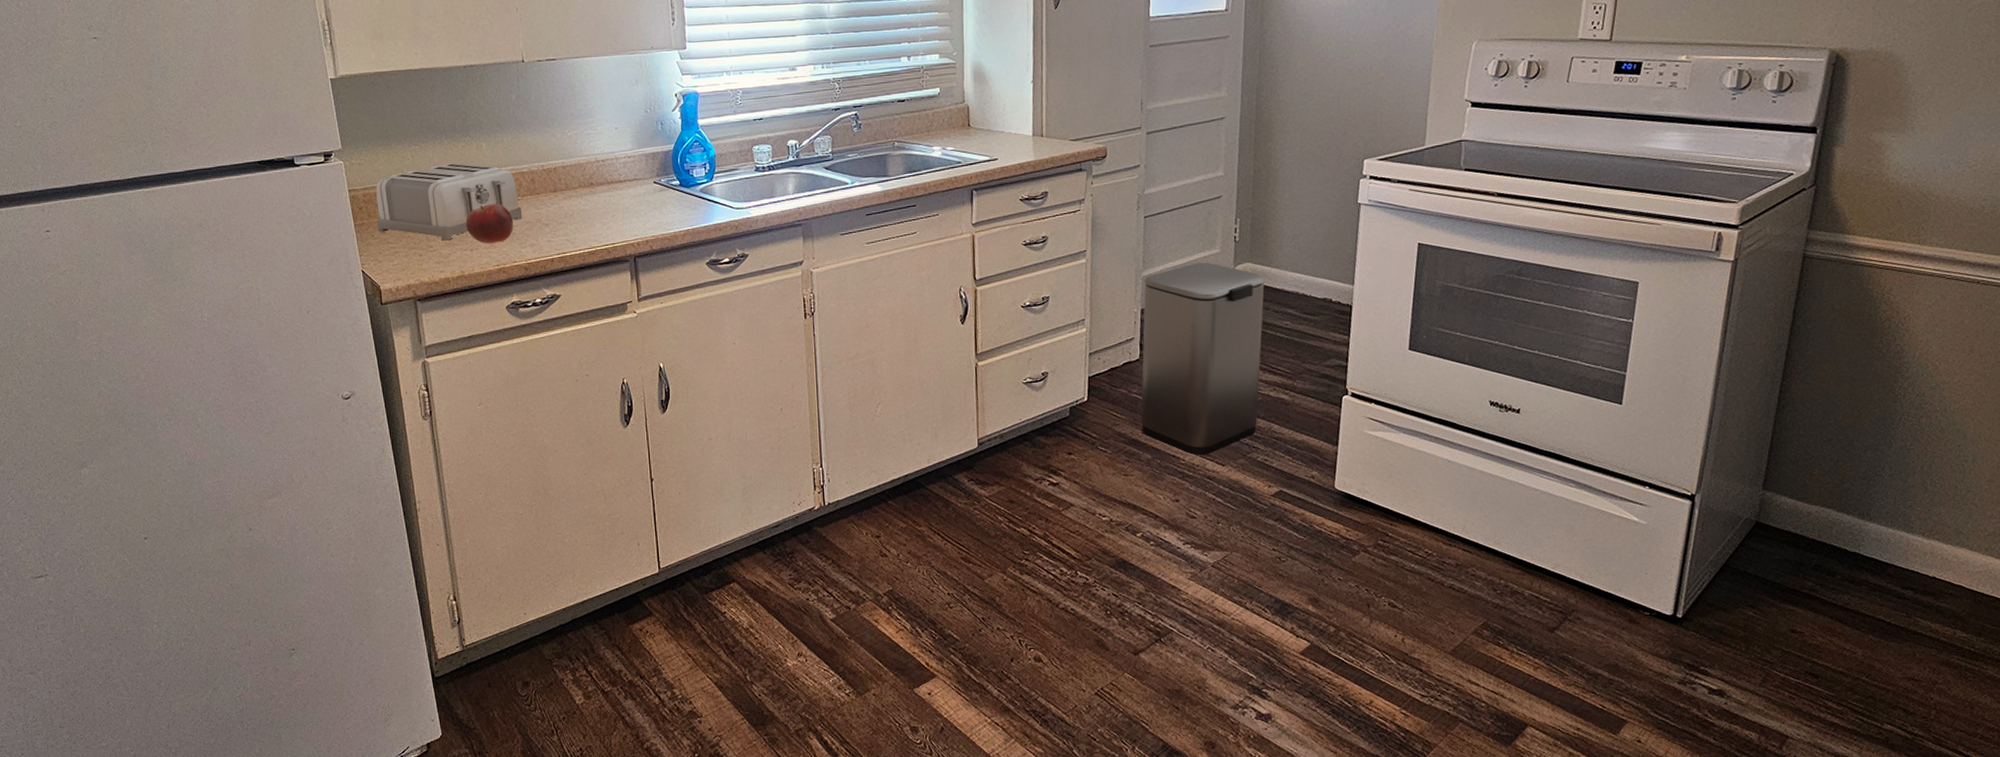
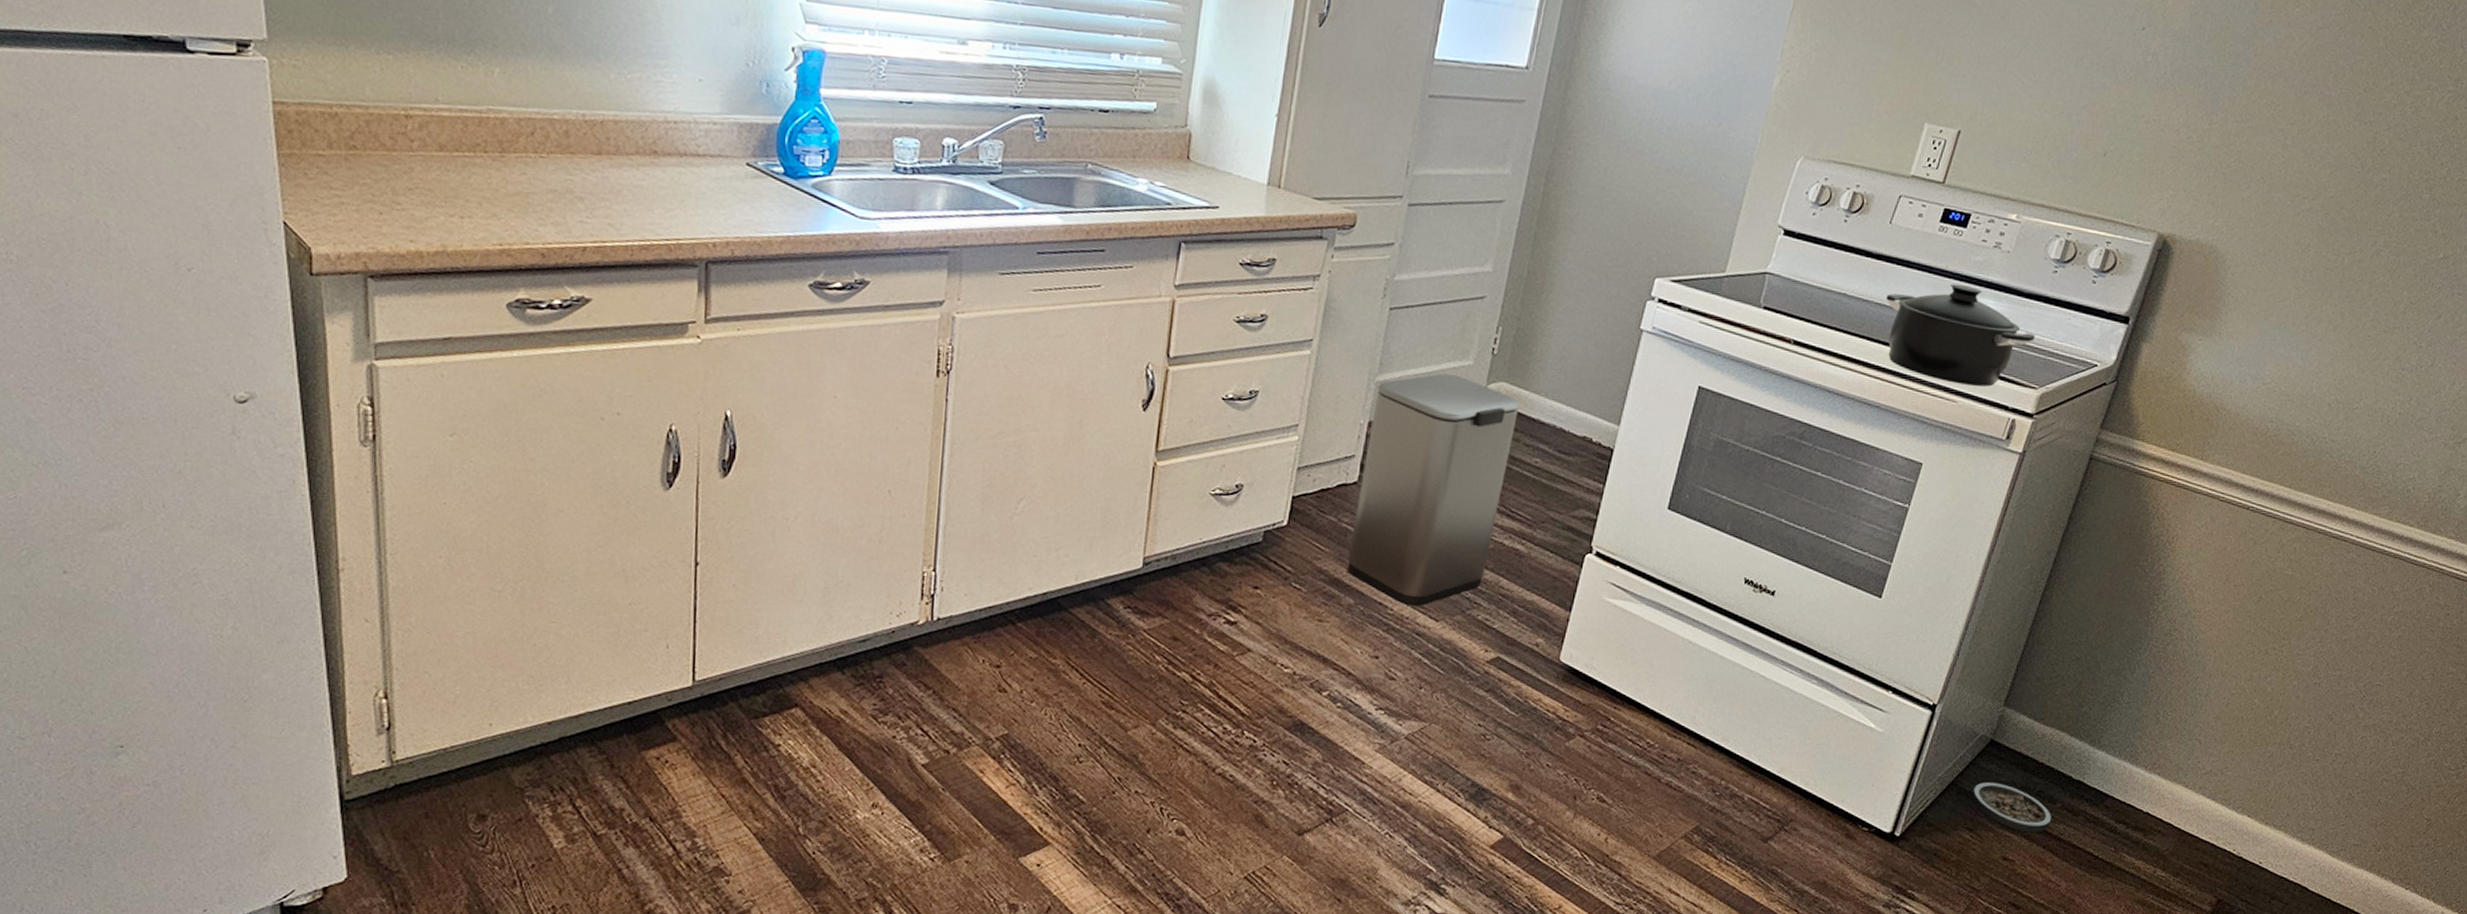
toaster: present [376,163,523,241] -> none [315,87,546,199]
fruit: present [465,203,514,245] -> none [456,155,531,214]
saucepan: none [1576,123,1726,210] -> present [1886,283,2035,387]
pet bowl: none [1746,561,1833,605] -> present [1971,782,2052,833]

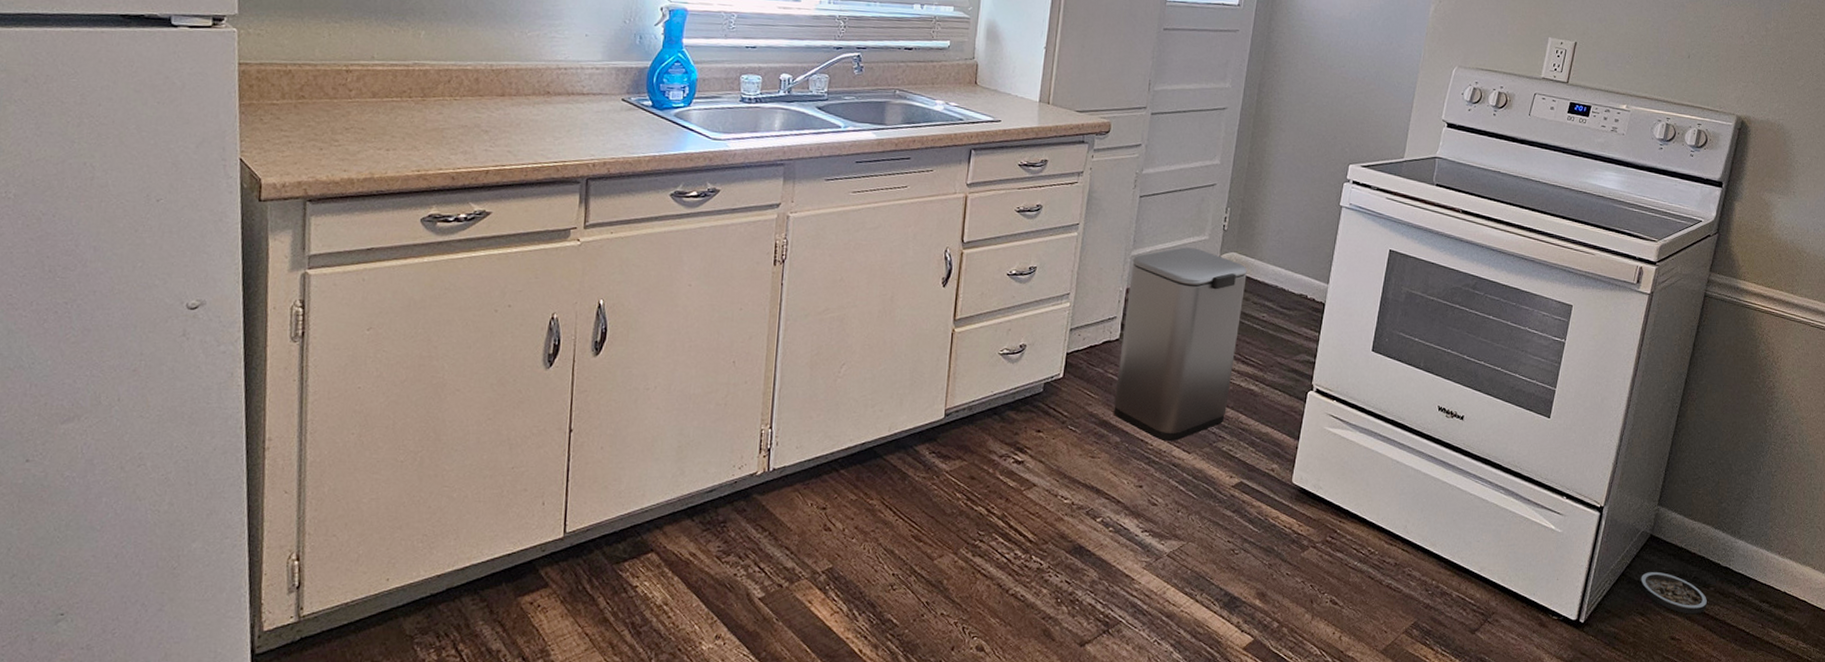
saucepan: present [1886,283,2035,387] -> none [1531,160,1651,242]

